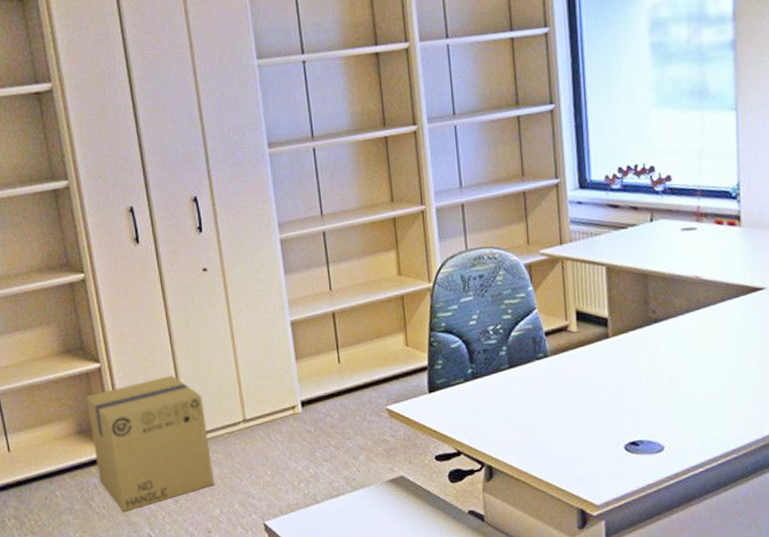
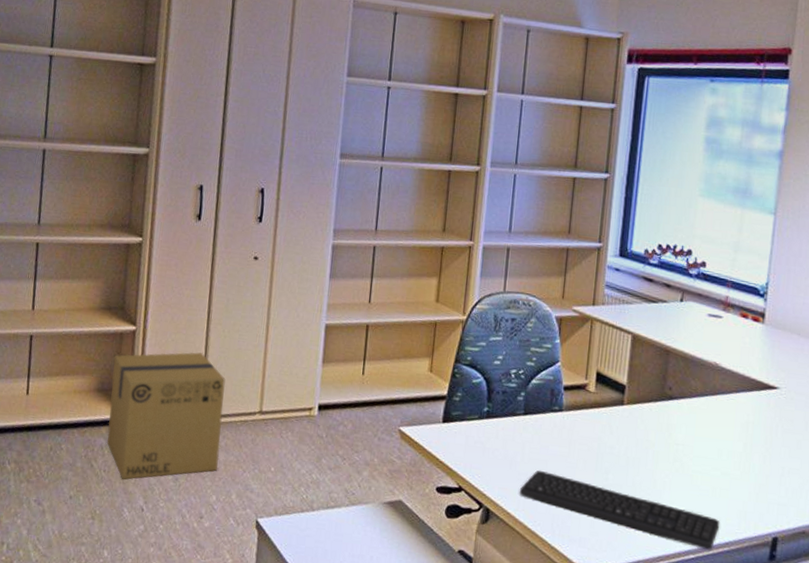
computer keyboard: none [518,418,725,461] -> present [519,470,720,550]

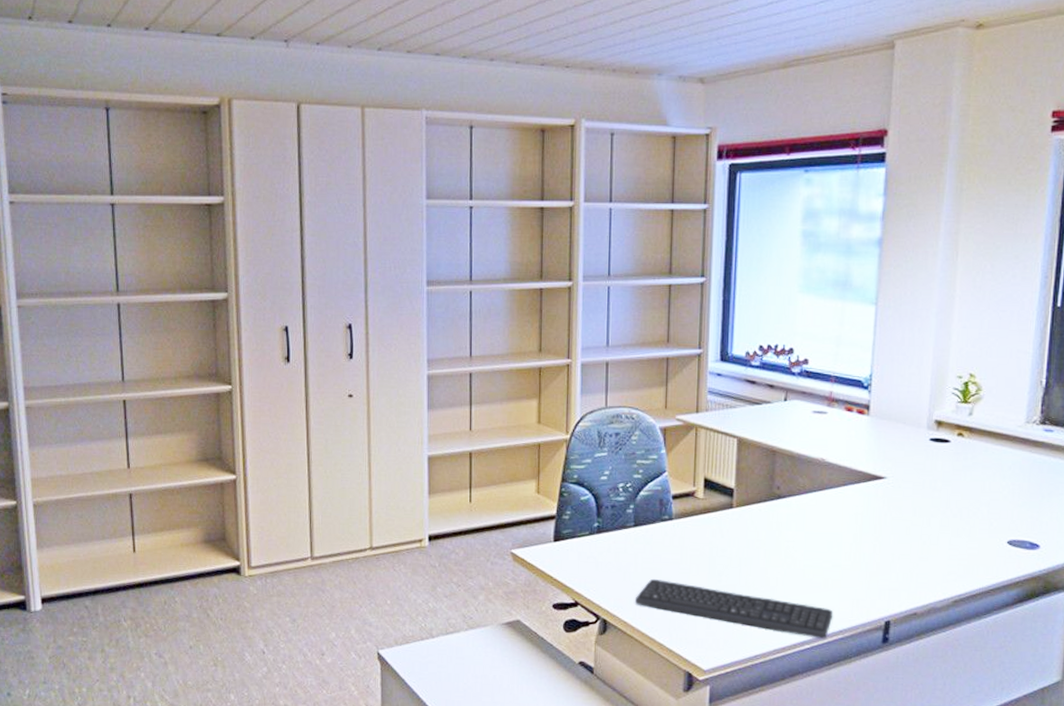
cardboard box: present [107,352,226,480] -> none [217,495,335,625]

